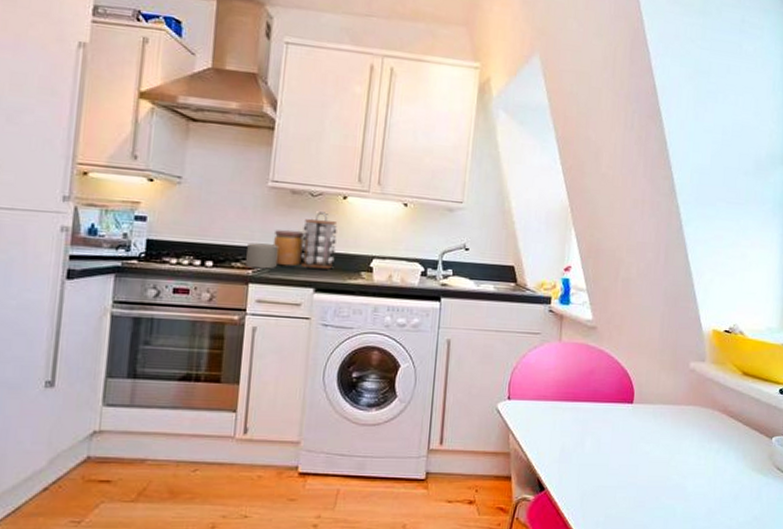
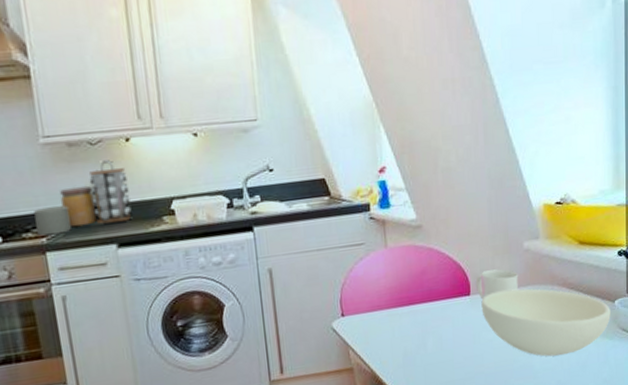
mug: none [639,382,682,410] -> present [475,269,519,300]
bowl: none [642,405,767,483] -> present [481,288,611,357]

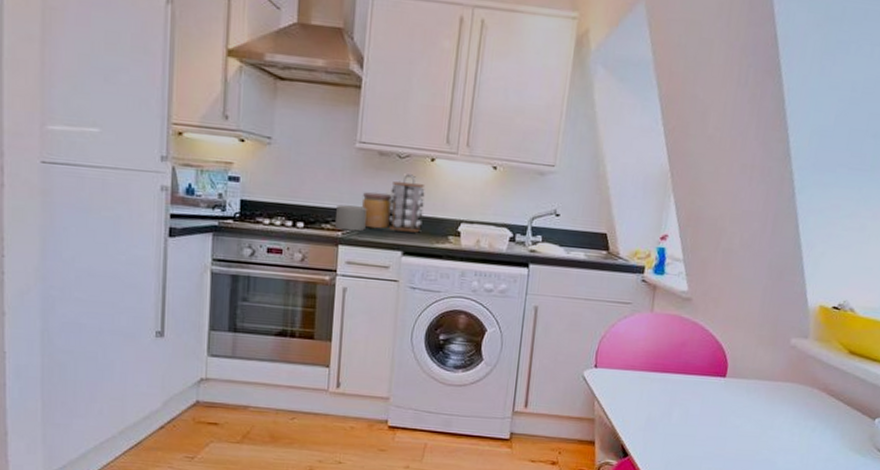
mug: present [475,269,519,300] -> none [733,357,780,385]
bowl: present [481,288,611,357] -> none [734,380,869,460]

